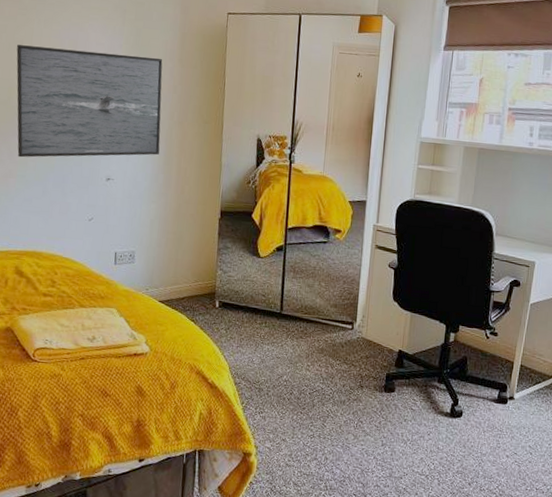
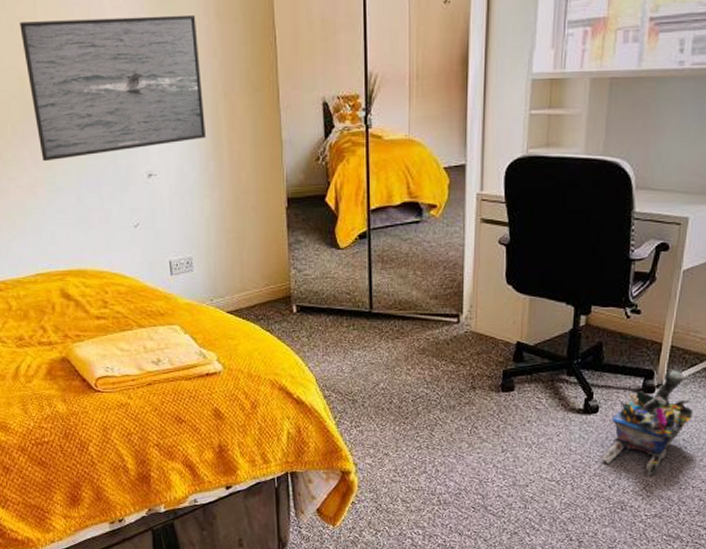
waste bin: none [464,385,537,477] -> present [602,370,692,476]

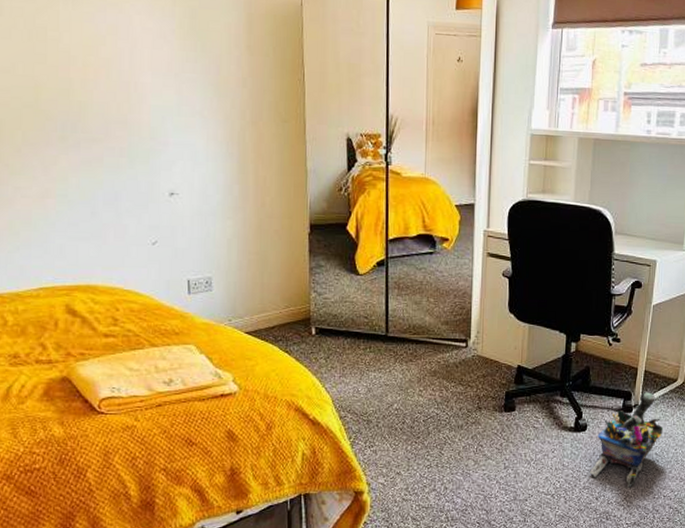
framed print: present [20,14,205,162] -> none [40,32,232,173]

